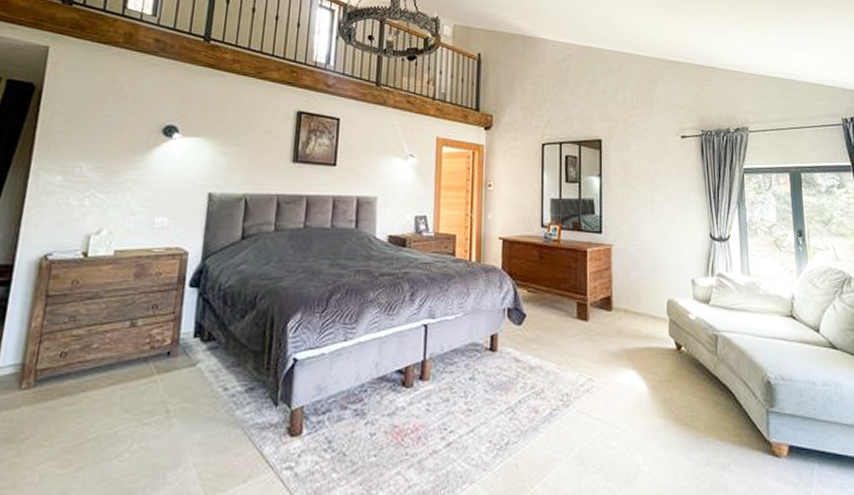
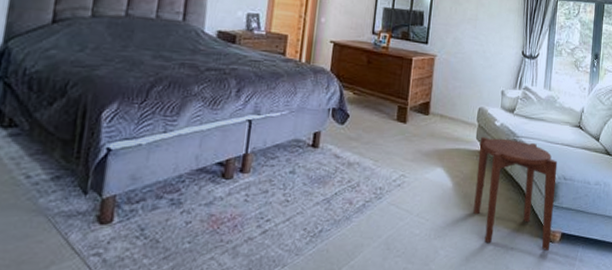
side table: none [673,332,777,469] -> present [473,136,558,252]

